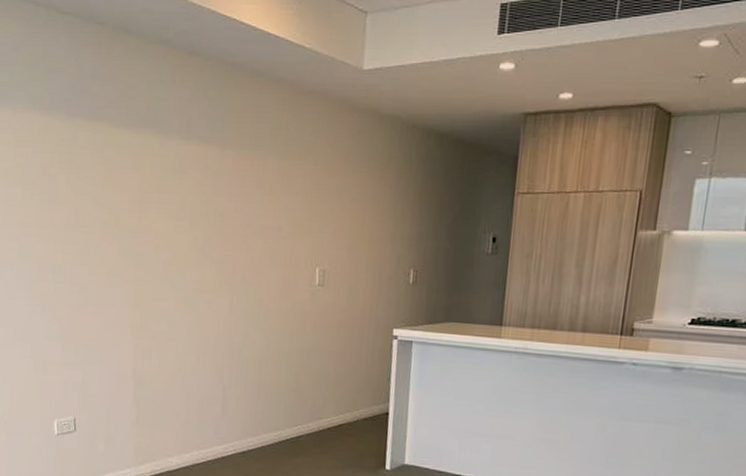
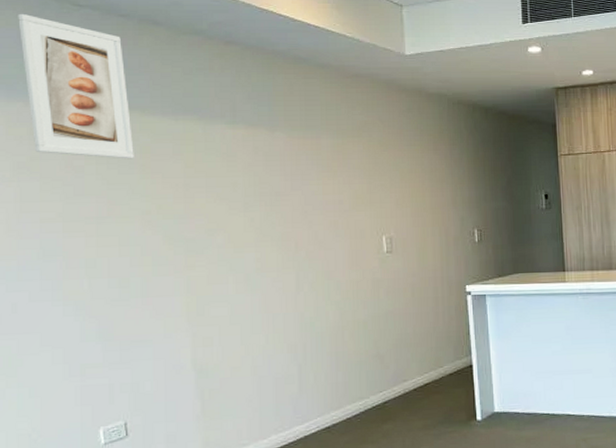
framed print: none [13,21,100,171] -> present [18,13,134,159]

